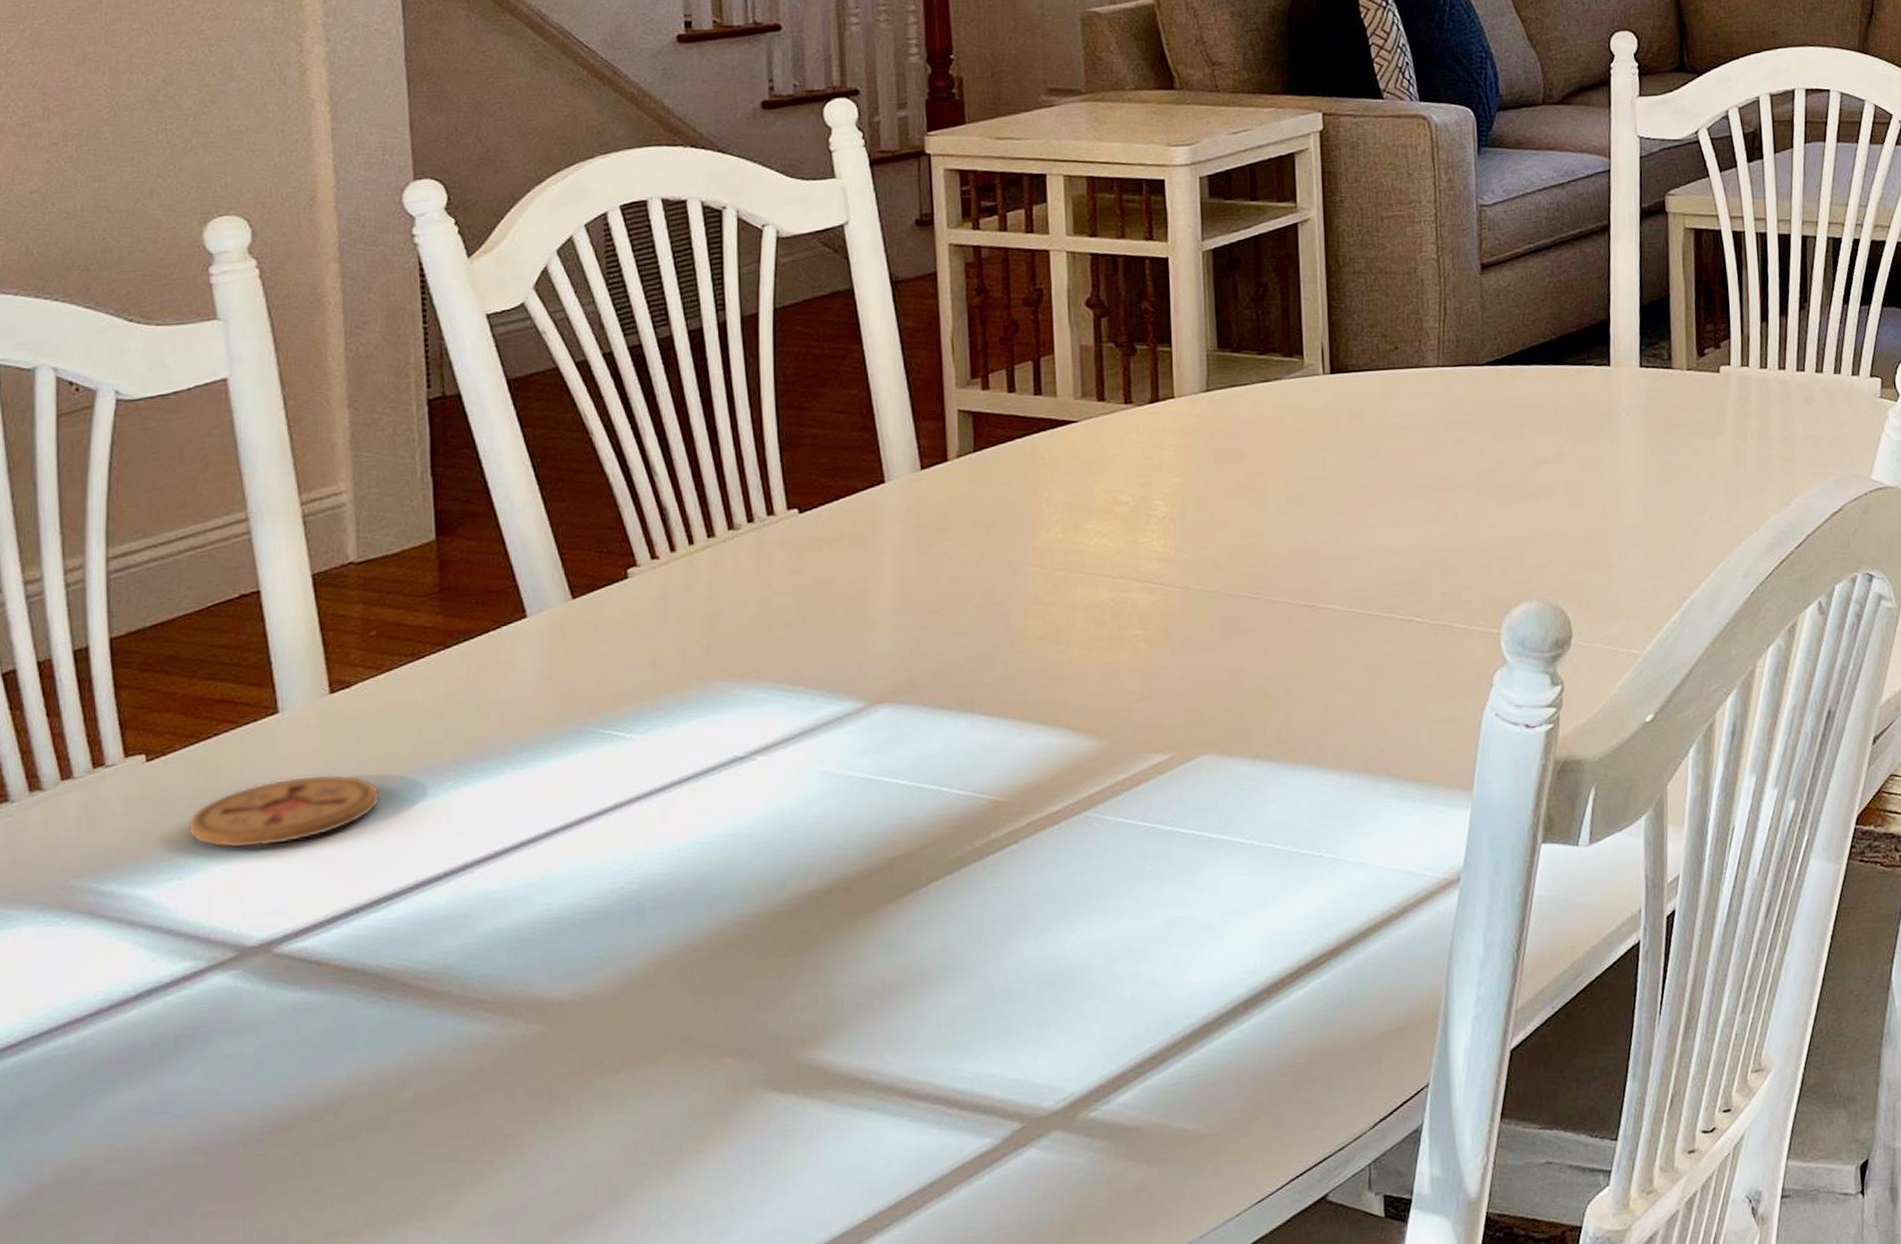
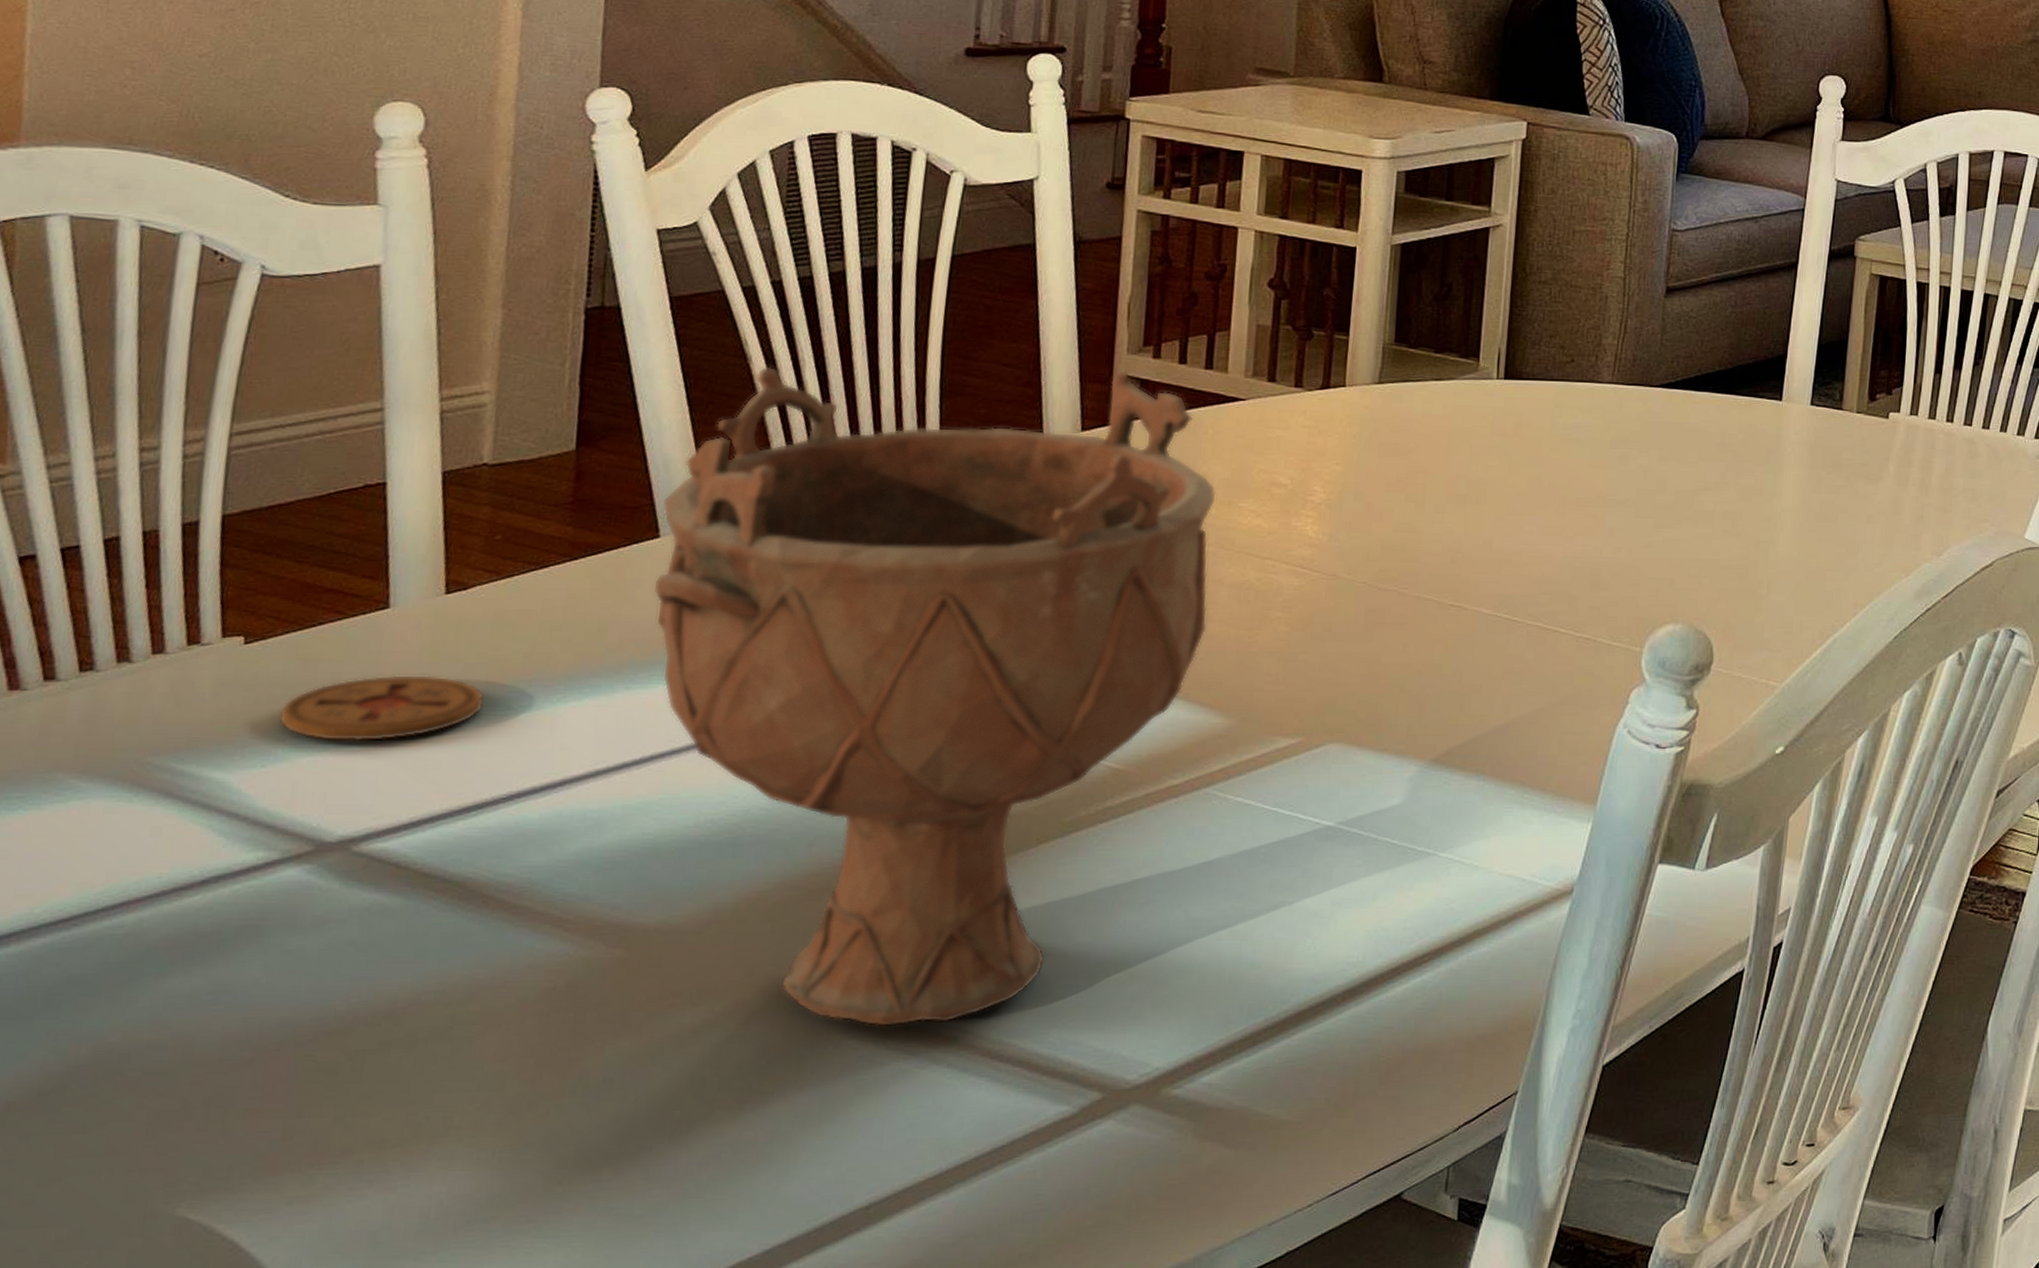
decorative bowl: none [525,405,1067,1078] -> present [653,366,1217,1028]

